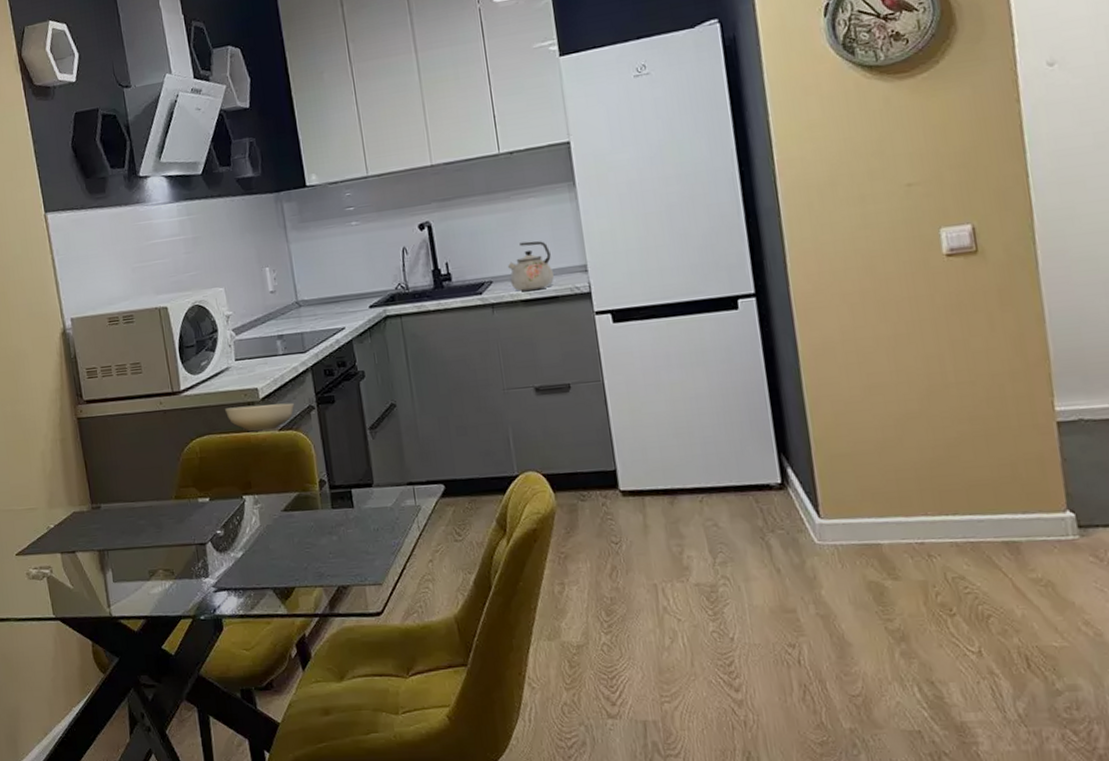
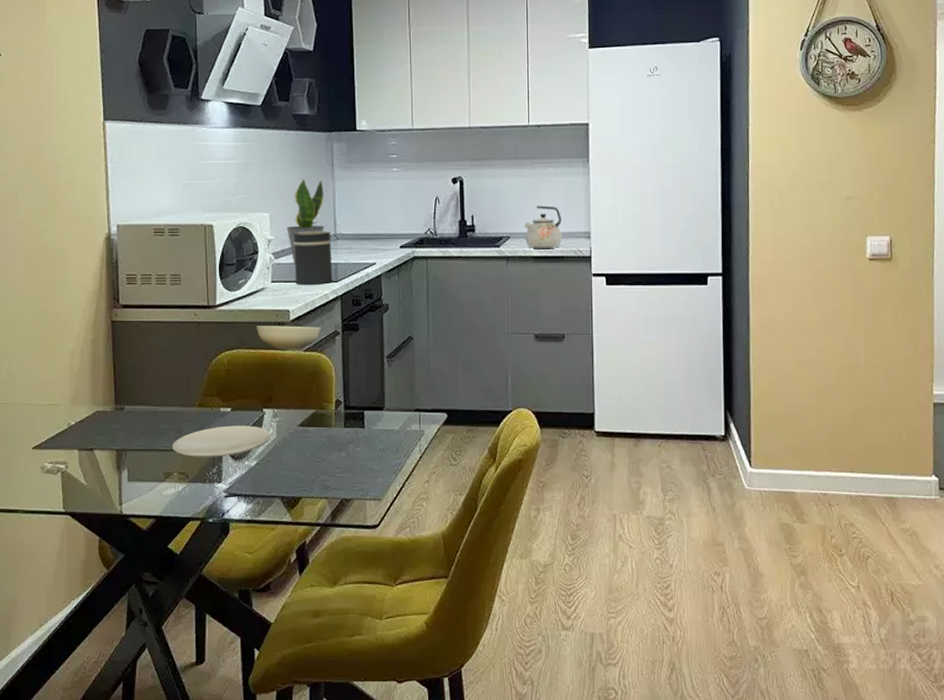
plate: none [154,514,255,553] -> present [173,425,271,458]
potted plant: none [244,245,285,336] -> present [286,178,325,262]
cylinder: none [252,299,301,361] -> present [294,230,333,286]

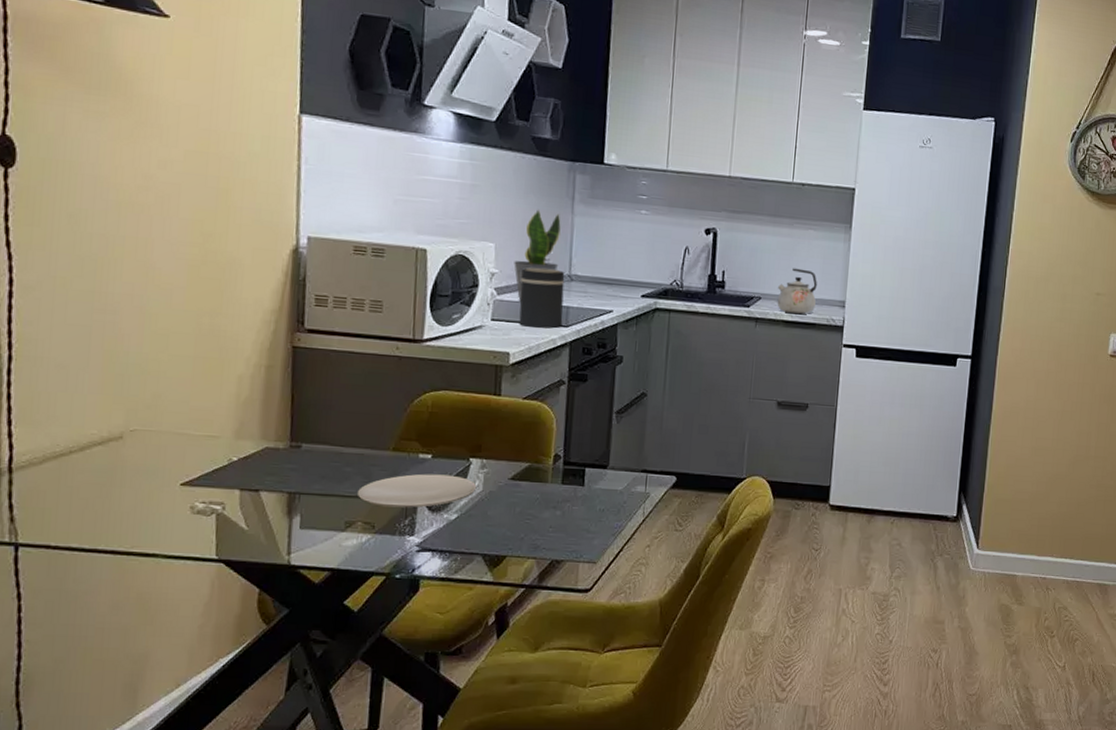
bowl: present [256,325,322,350] -> none [469,367,546,397]

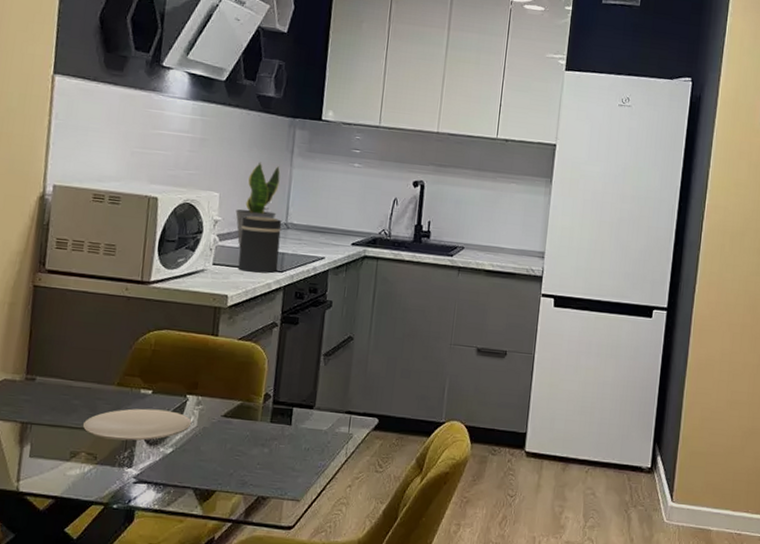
kettle: present [777,268,817,315] -> none [479,219,518,265]

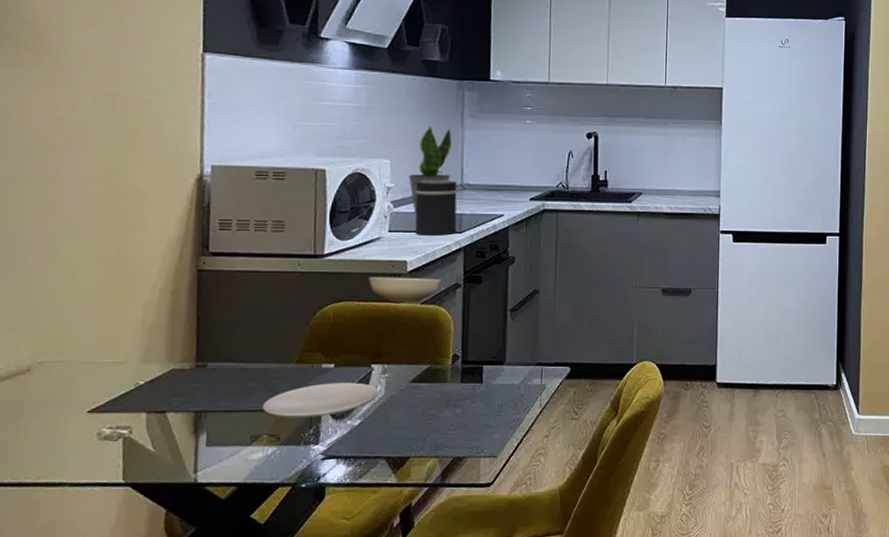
bowl: none [190,308,260,338] -> present [369,277,442,303]

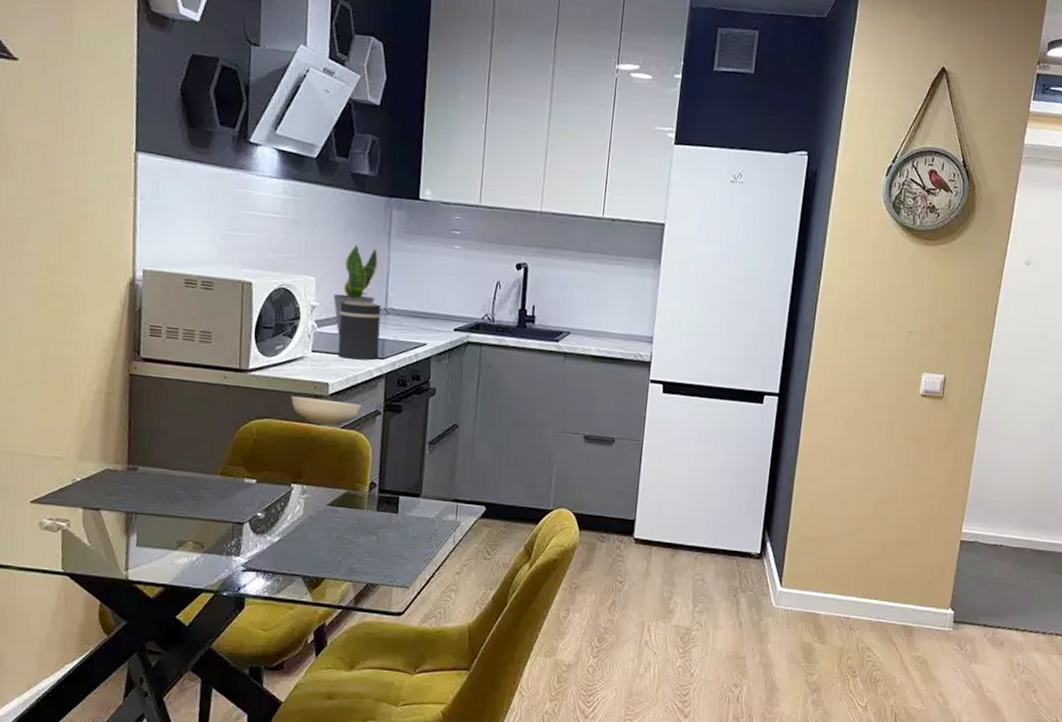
plate: present [263,382,379,418] -> none [189,497,298,530]

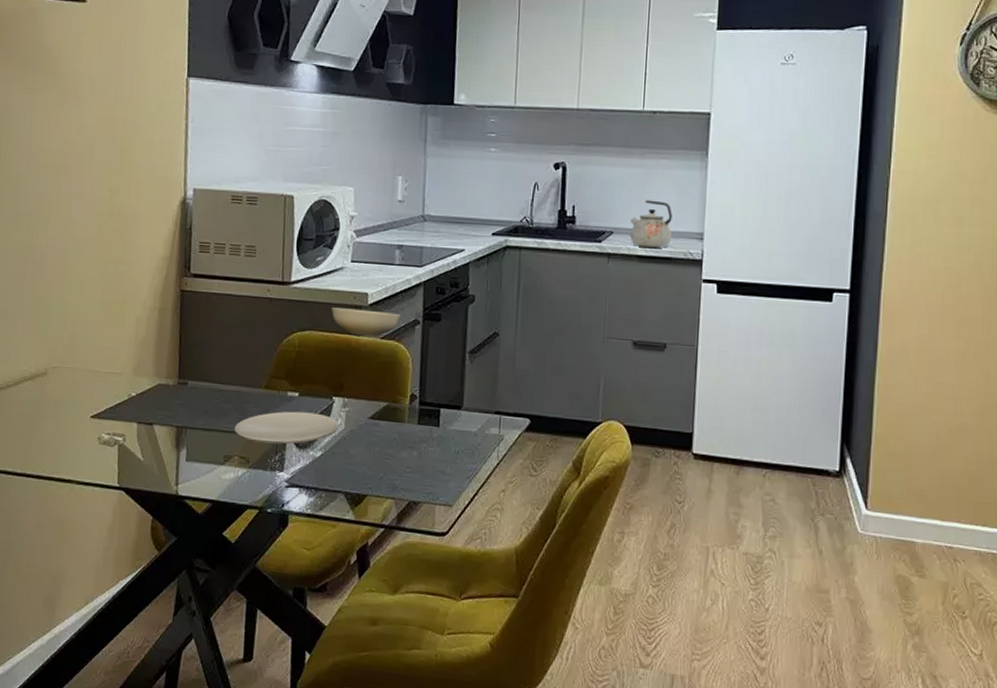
plate: none [189,497,298,530] -> present [235,411,339,445]
potted plant: present [333,244,378,333] -> none [371,152,414,242]
cylinder: present [338,301,382,361] -> none [376,209,419,270]
kettle: none [585,303,626,350] -> present [630,200,672,249]

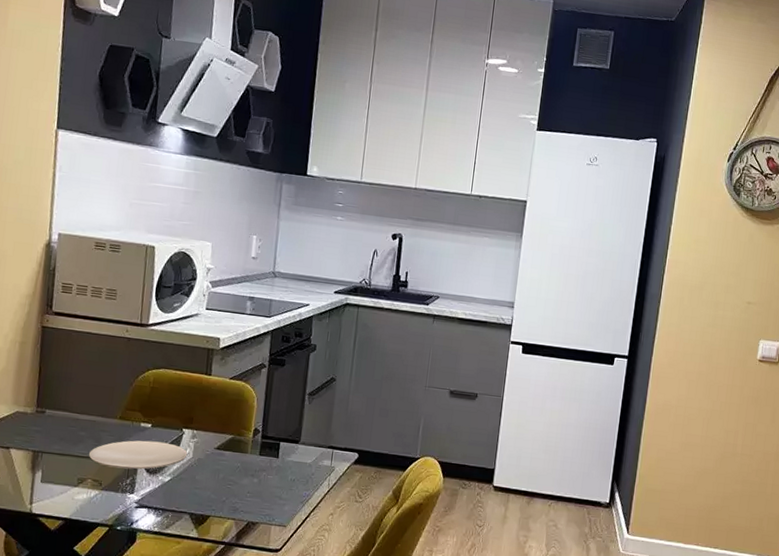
bowl: present [332,307,402,337] -> none [185,349,250,377]
kettle: present [630,200,672,249] -> none [453,271,490,313]

